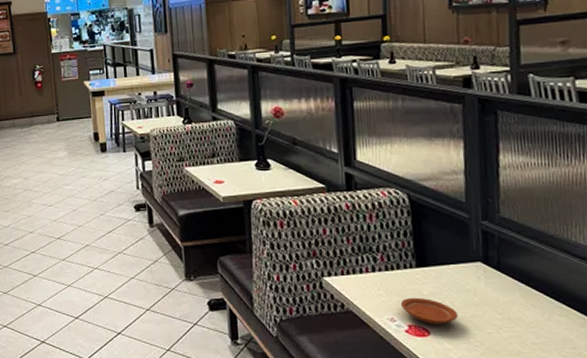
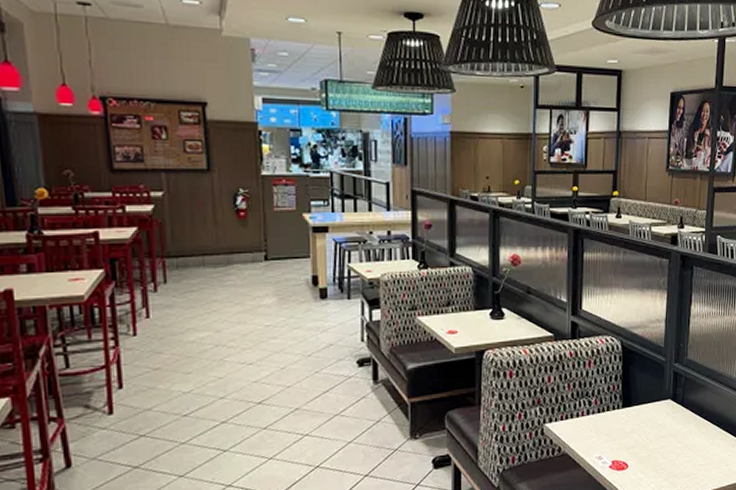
plate: present [400,297,459,324] -> none [607,435,651,458]

